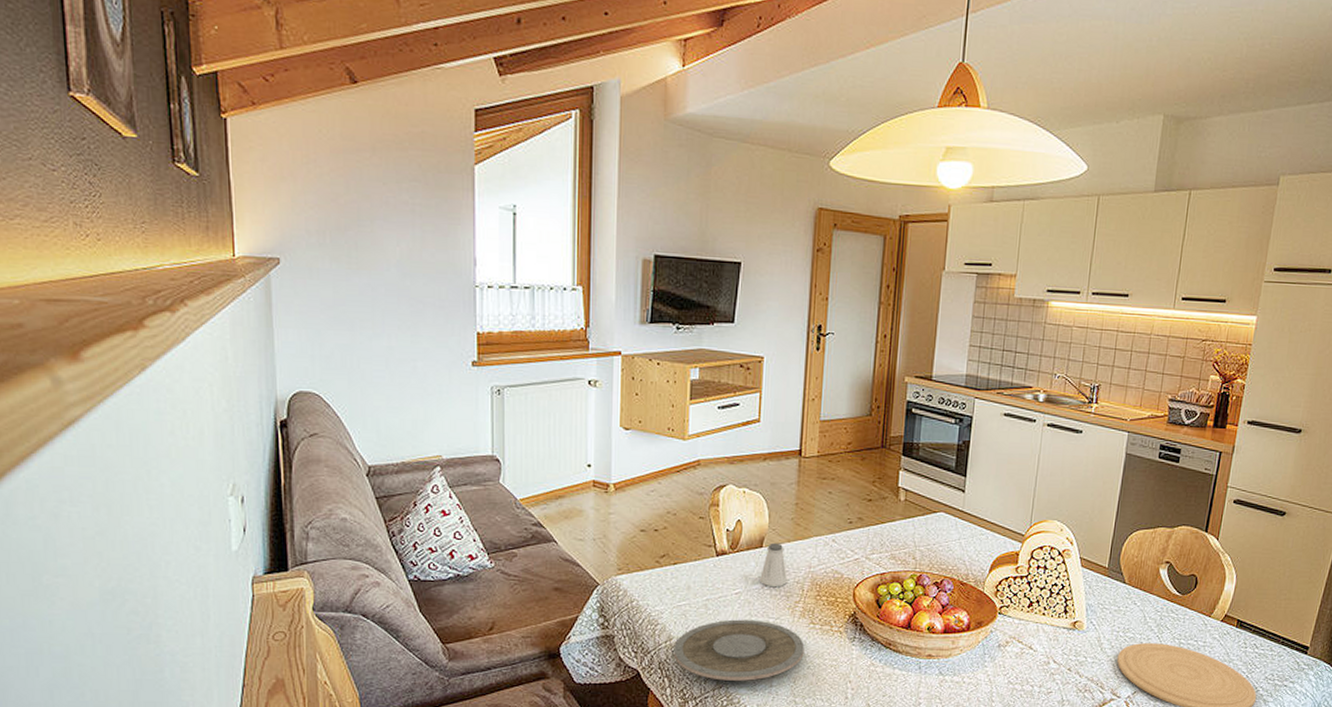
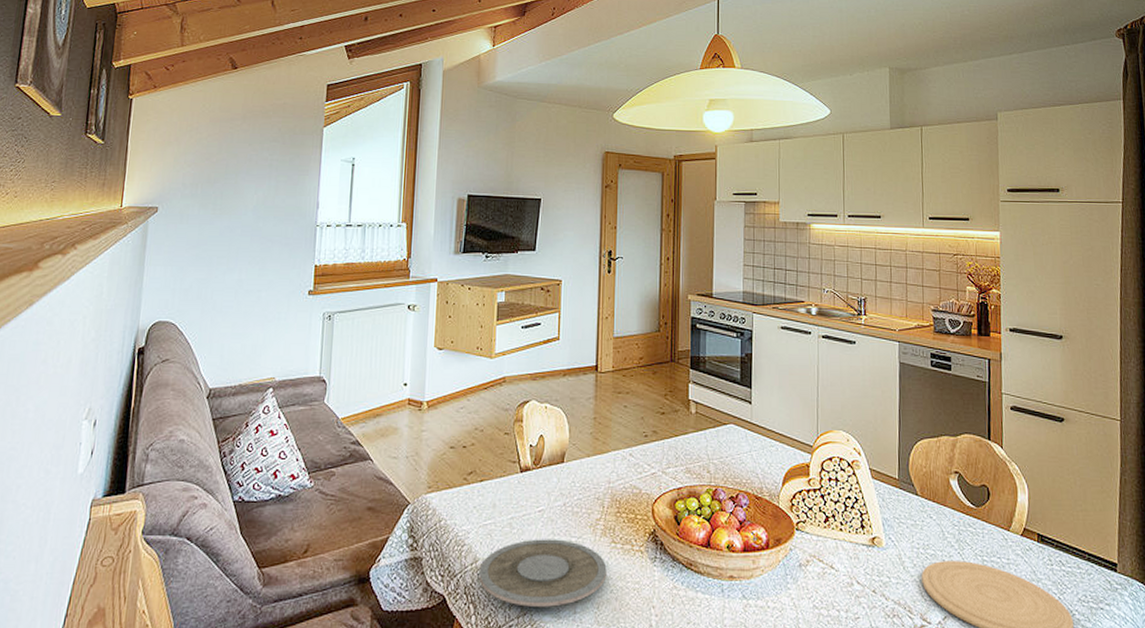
saltshaker: present [760,542,787,588] -> none [562,457,588,504]

